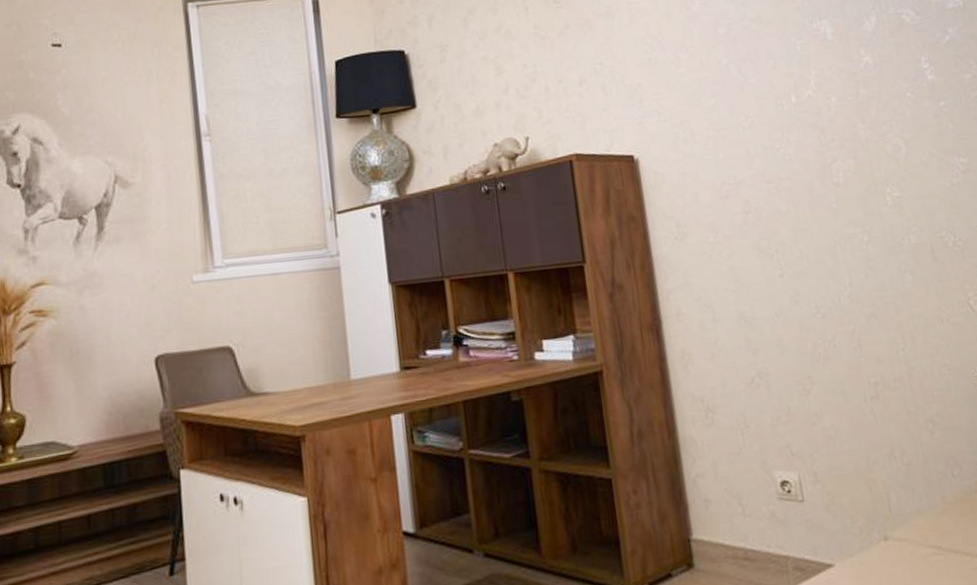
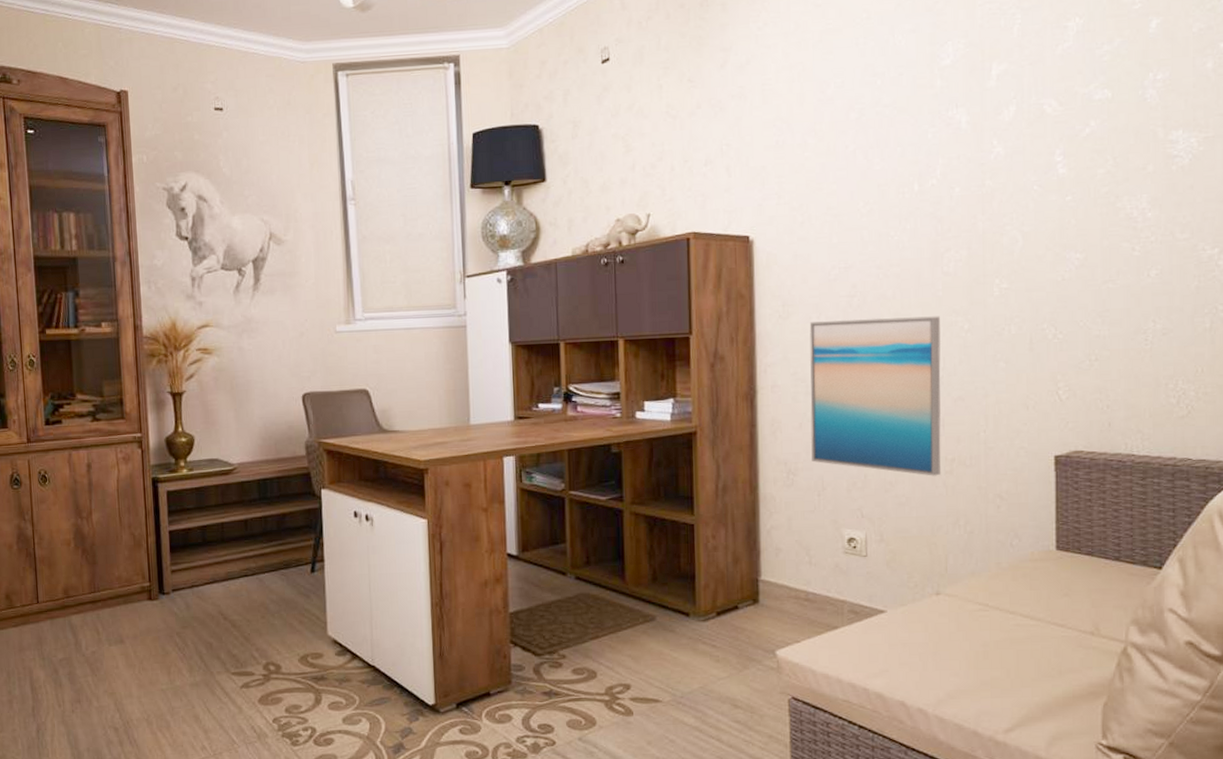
wall art: none [707,229,866,404] -> present [809,316,941,476]

